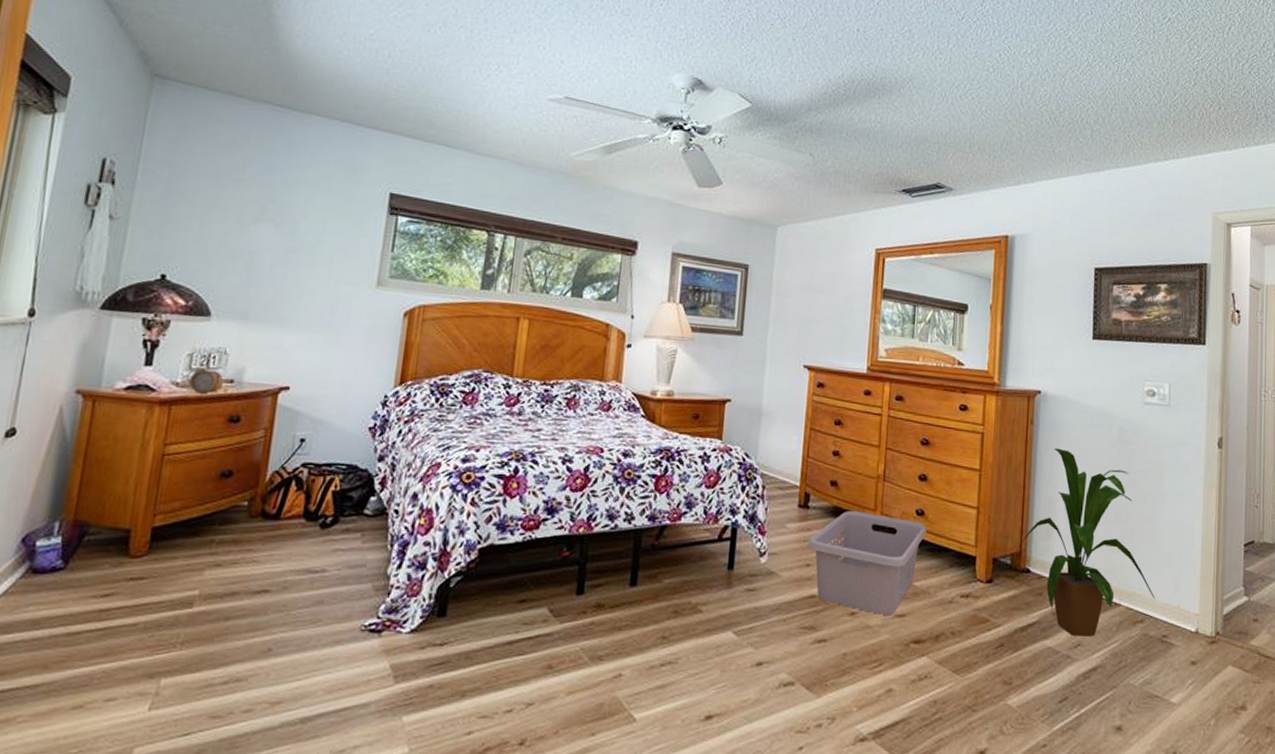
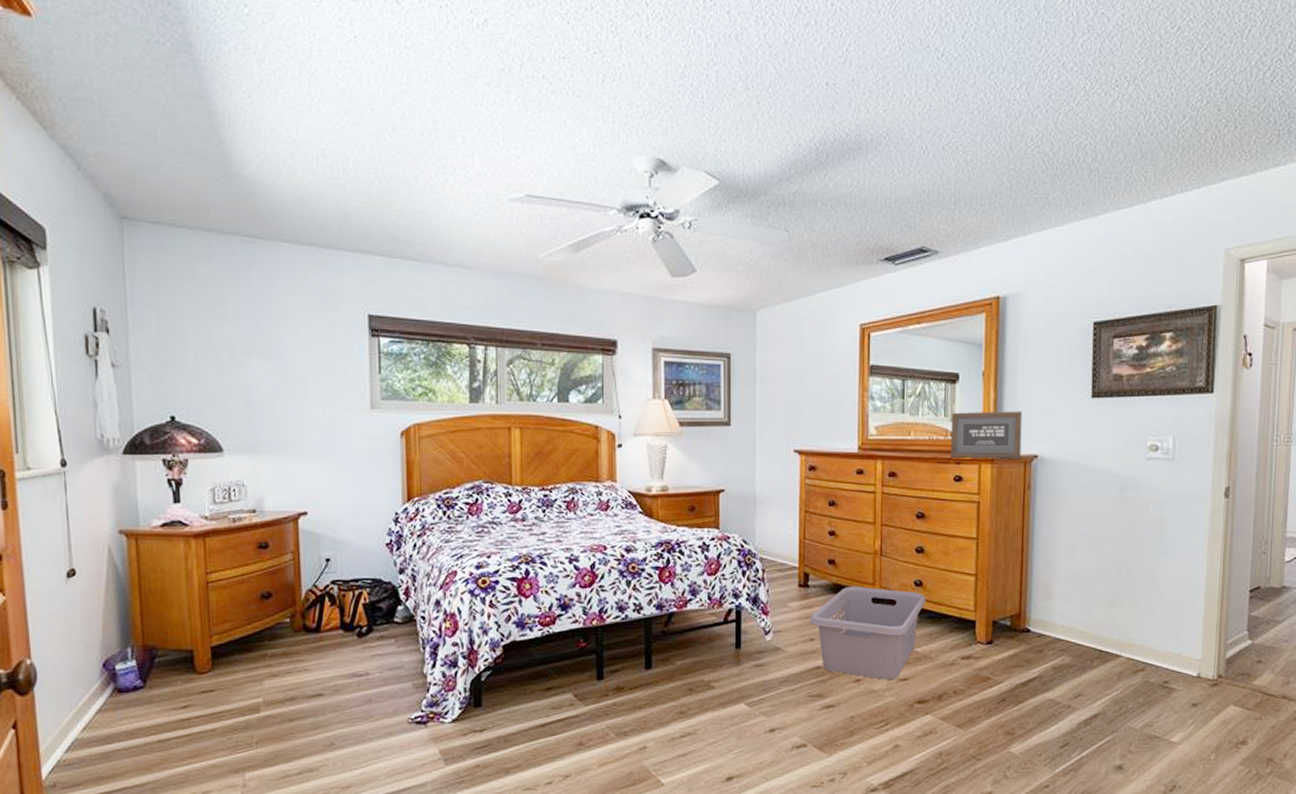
alarm clock: present [186,367,225,394] -> none [213,501,248,525]
picture frame: none [957,341,1027,393] -> present [951,411,1023,459]
house plant: present [1019,447,1155,637] -> none [1018,510,1156,687]

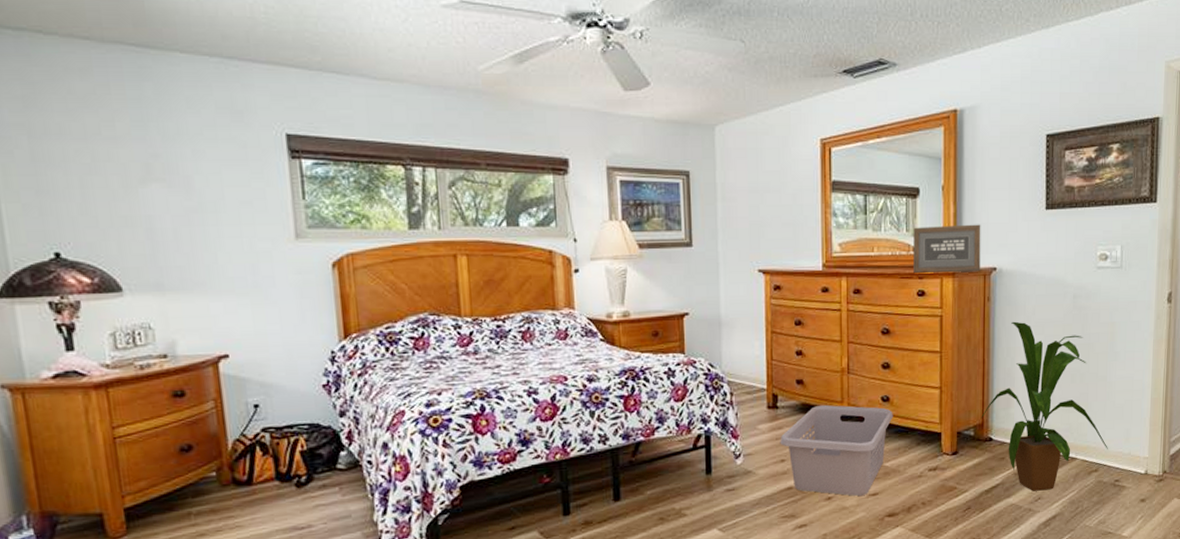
house plant: none [1018,510,1156,687] -> present [981,321,1108,491]

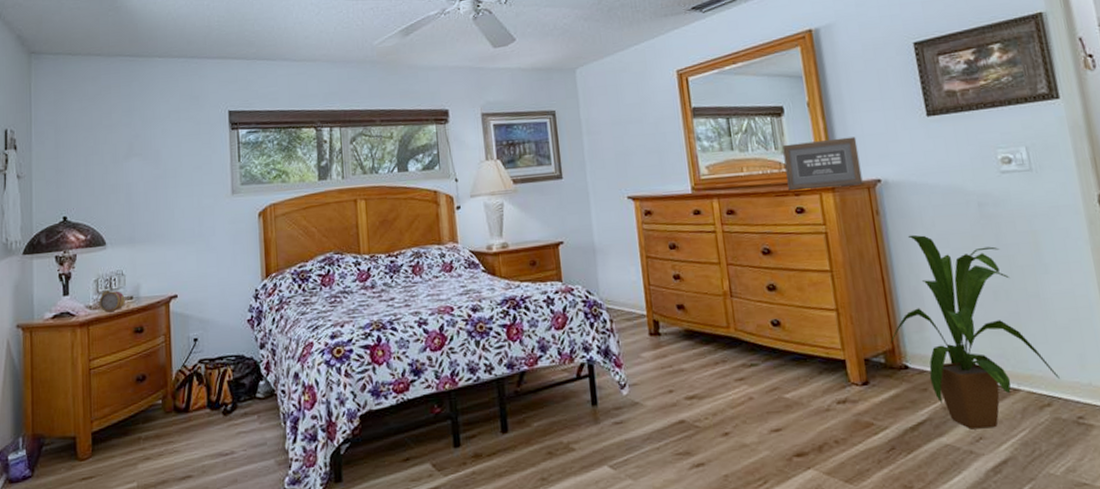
alarm clock: none [115,346,158,373] -> present [96,290,126,313]
laundry basket: present [780,405,893,496] -> none [665,331,787,432]

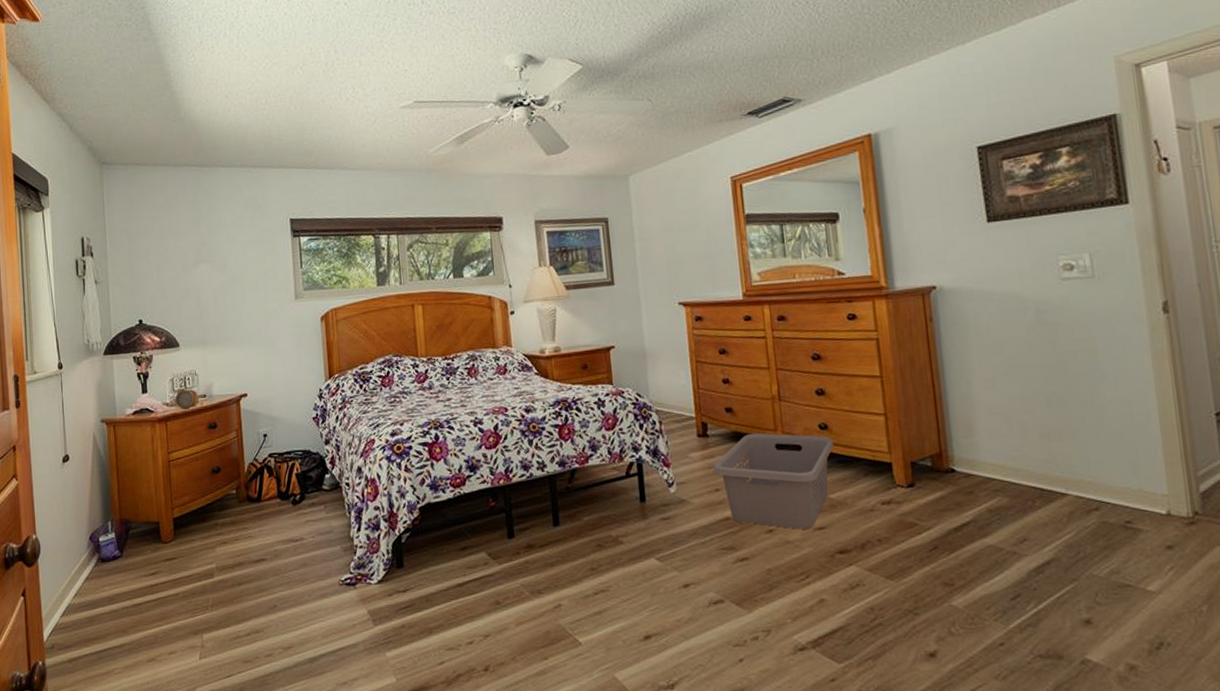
laundry basket: none [665,331,787,432] -> present [713,433,834,529]
picture frame: present [782,136,863,191] -> none [836,243,918,298]
house plant: present [890,234,1060,430] -> none [938,341,1109,531]

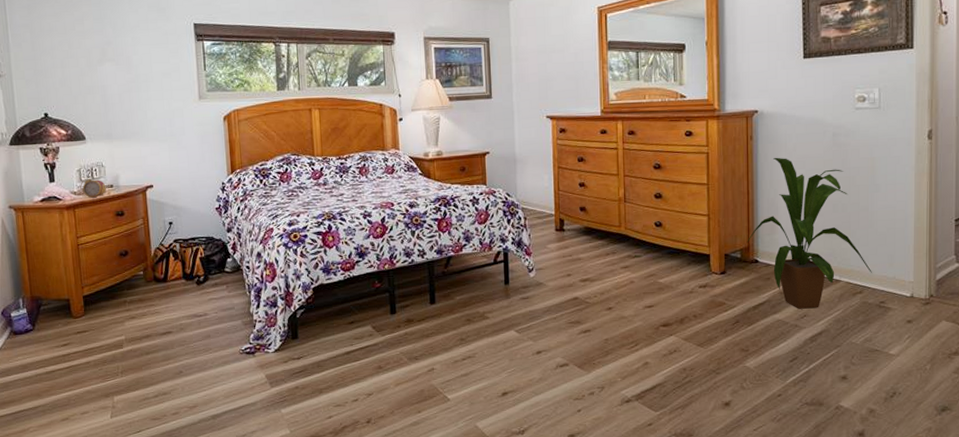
laundry basket: present [713,433,834,529] -> none [566,229,666,307]
house plant: none [938,341,1109,531] -> present [747,157,872,309]

